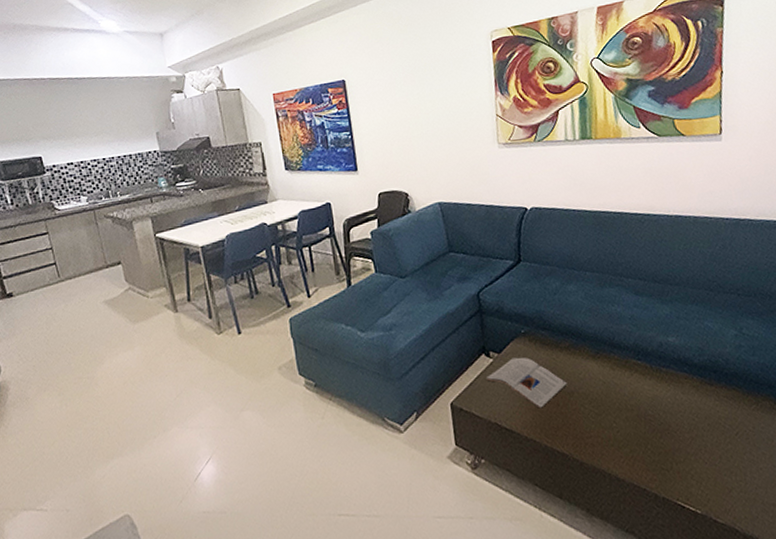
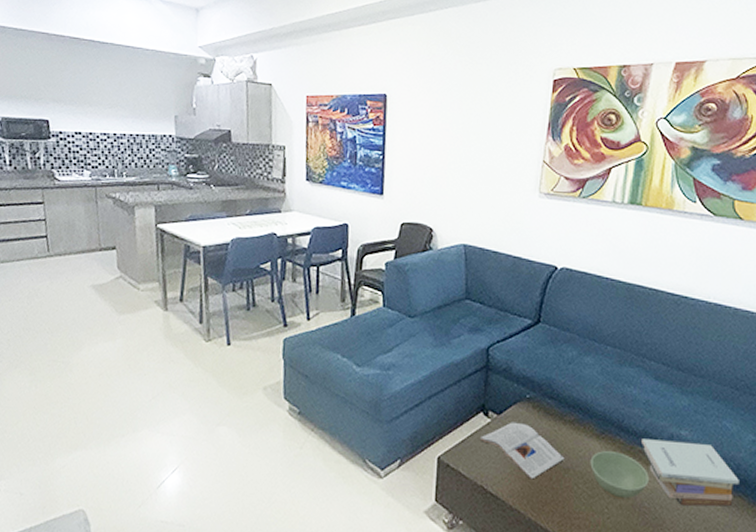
bowl: none [590,368,649,413] -> present [590,451,649,500]
books: none [634,346,731,407] -> present [642,439,739,507]

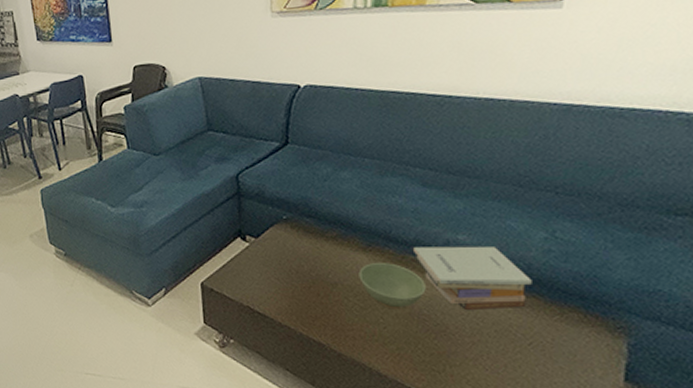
magazine: present [481,422,565,480] -> none [241,243,331,297]

